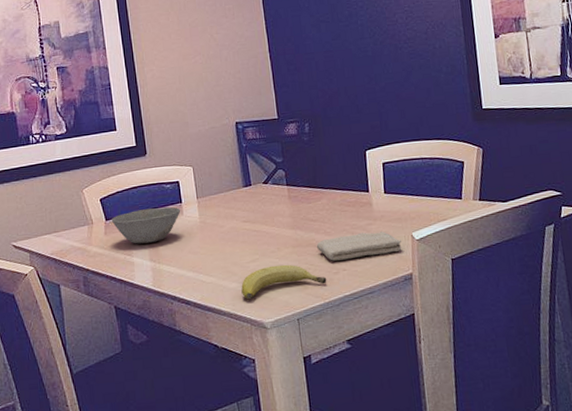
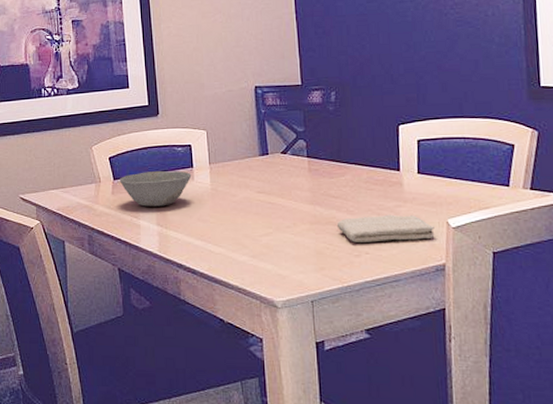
fruit: present [241,264,327,299] -> none [252,241,347,274]

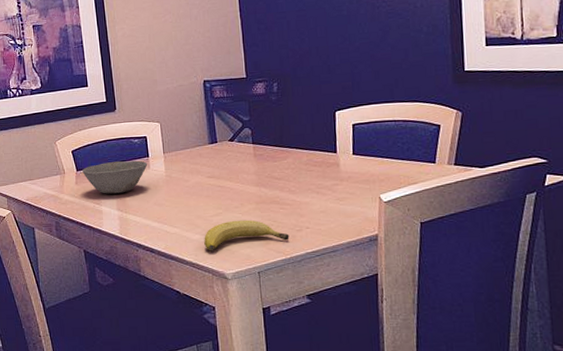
fruit: none [252,241,347,274] -> present [204,219,290,250]
washcloth: present [336,214,435,243] -> none [280,192,368,219]

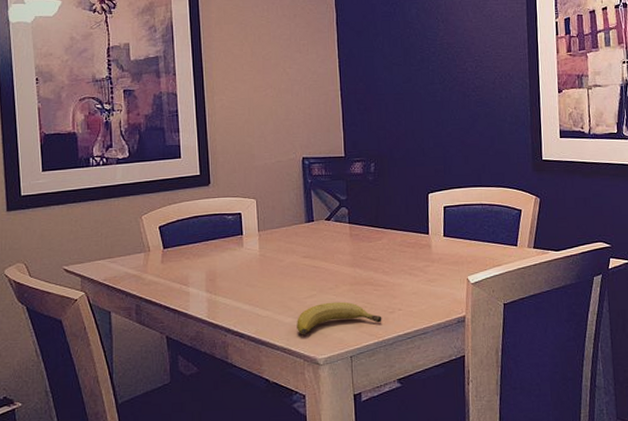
bowl: present [82,160,148,194] -> none [170,238,241,274]

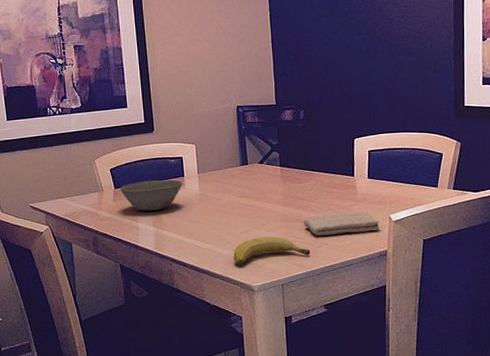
bowl: none [170,238,241,274] -> present [120,180,183,211]
washcloth: none [374,273,457,300] -> present [303,212,380,236]

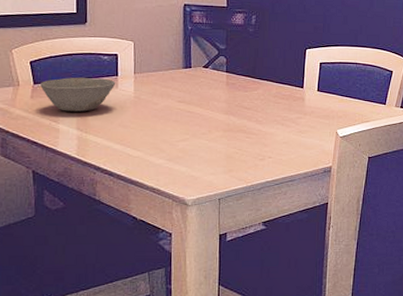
fruit: present [233,236,311,265] -> none [167,146,252,176]
washcloth: present [303,212,380,236] -> none [246,124,326,148]

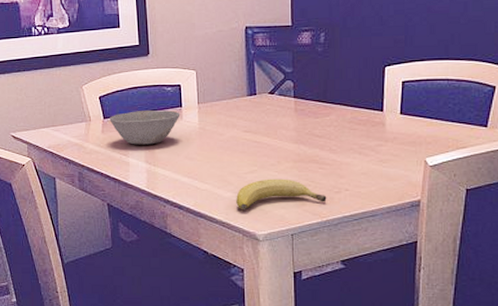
fruit: none [167,146,252,176] -> present [236,179,327,209]

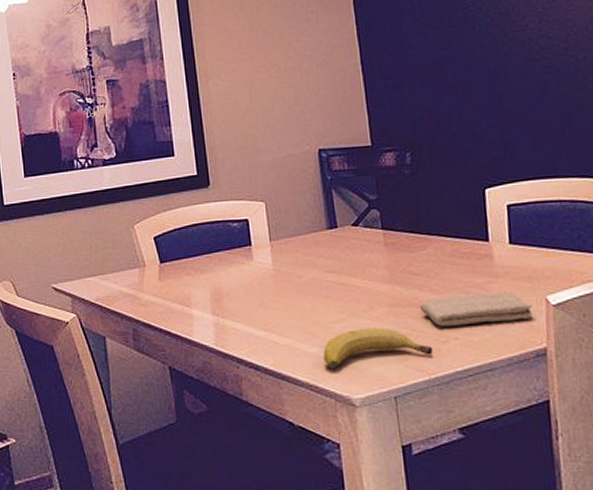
bowl: present [110,110,181,145] -> none [167,250,250,293]
washcloth: none [319,153,412,180] -> present [419,292,533,327]

